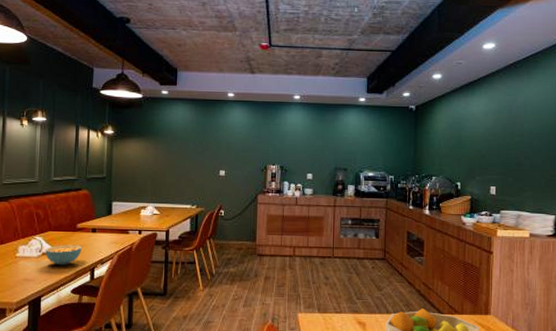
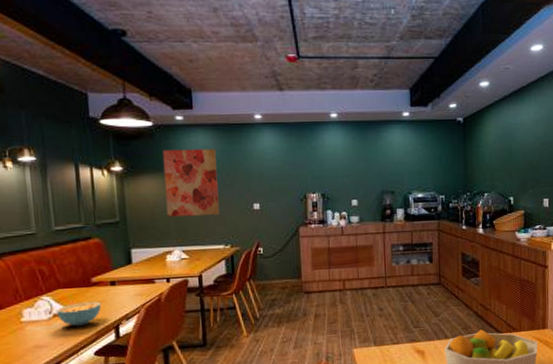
wall art: none [145,118,192,178] -> present [162,148,220,217]

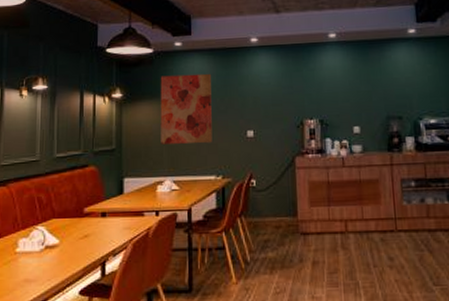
cereal bowl: present [57,301,102,327] -> none [49,234,91,261]

